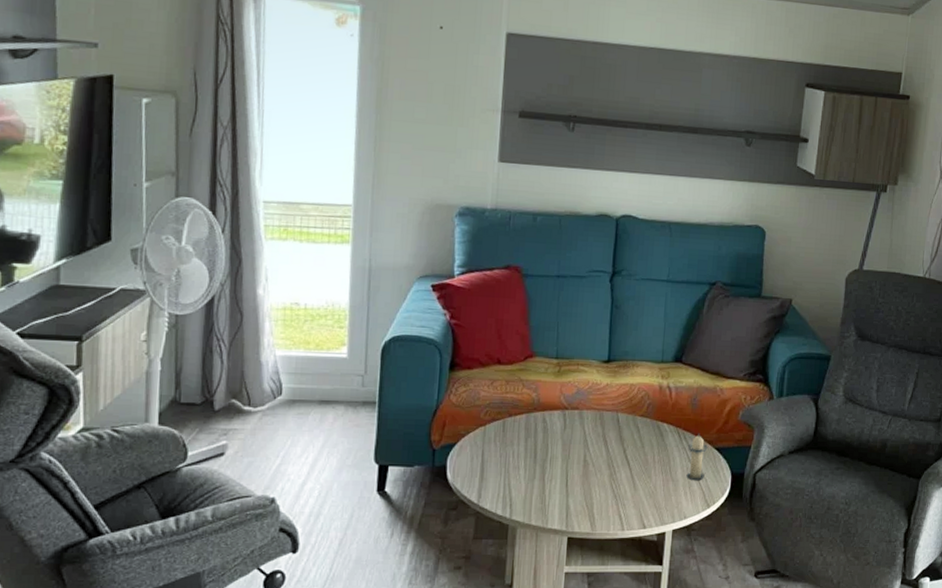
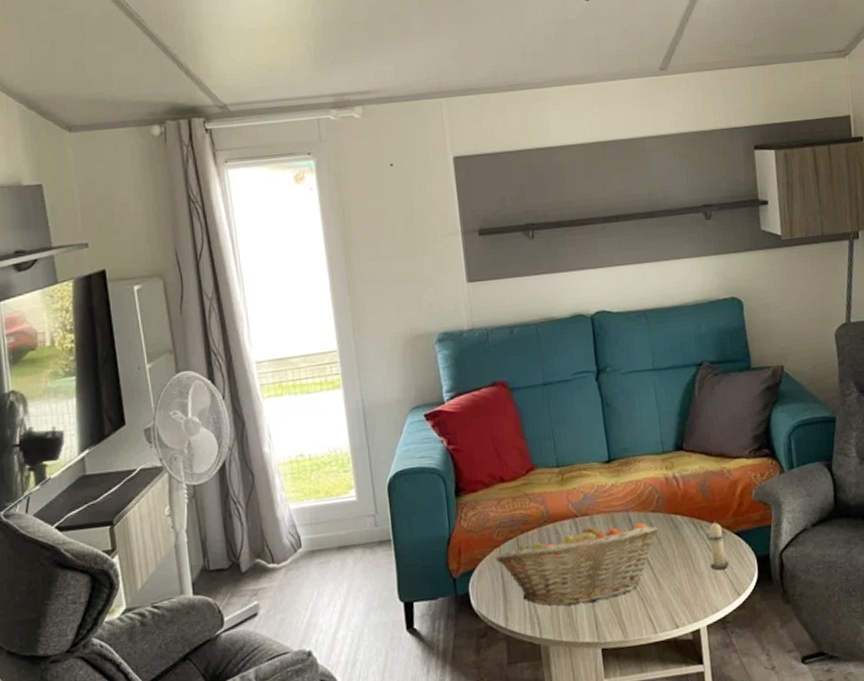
fruit basket: none [479,416,643,494] -> present [495,523,657,606]

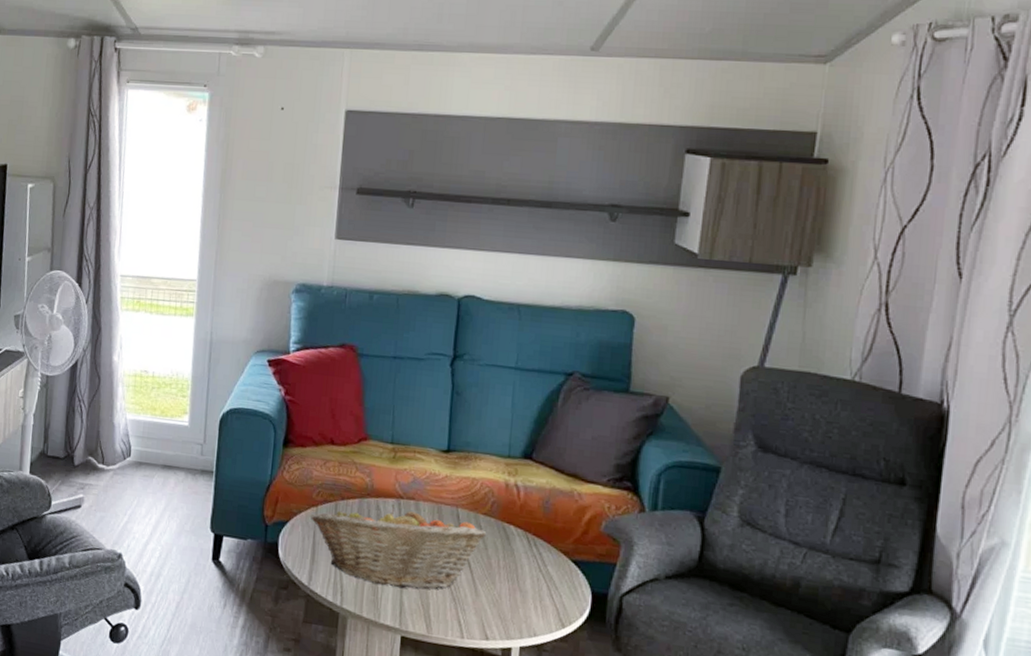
candle: present [706,520,730,571] -> none [536,541,563,596]

